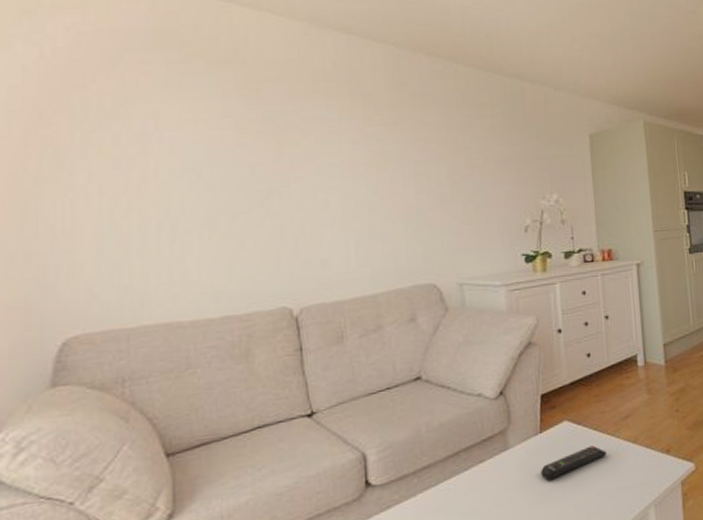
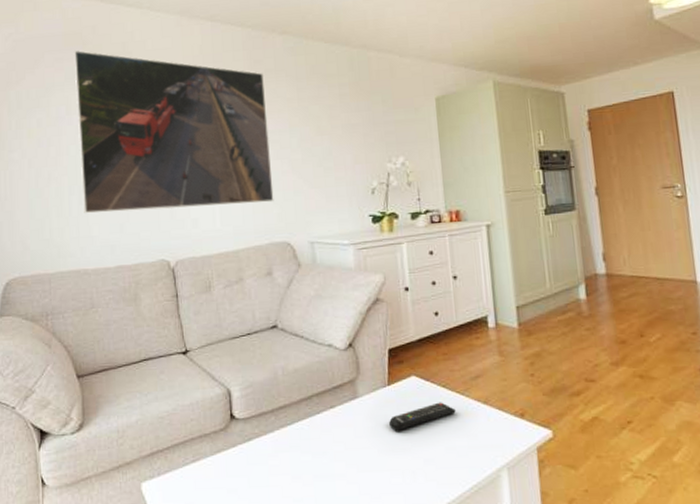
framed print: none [166,53,419,254] -> present [73,50,274,214]

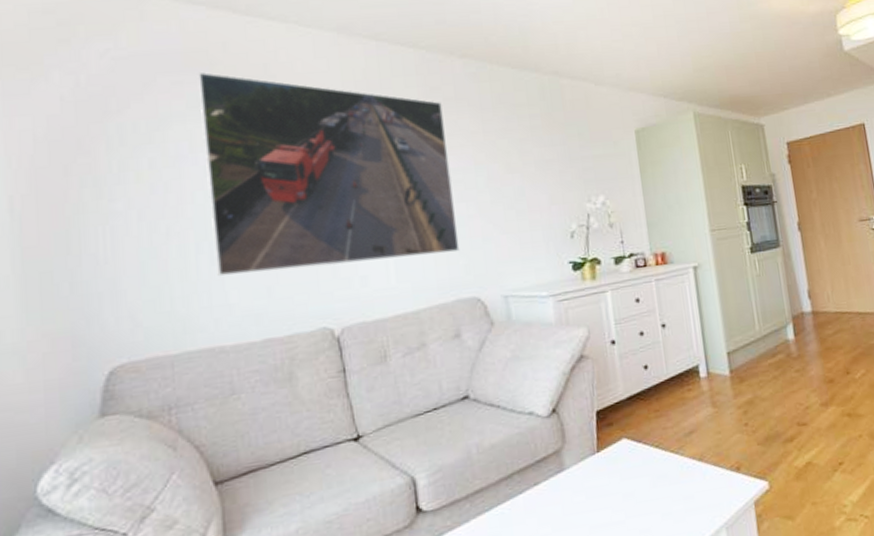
remote control: present [389,402,456,431] -> none [600,464,671,503]

